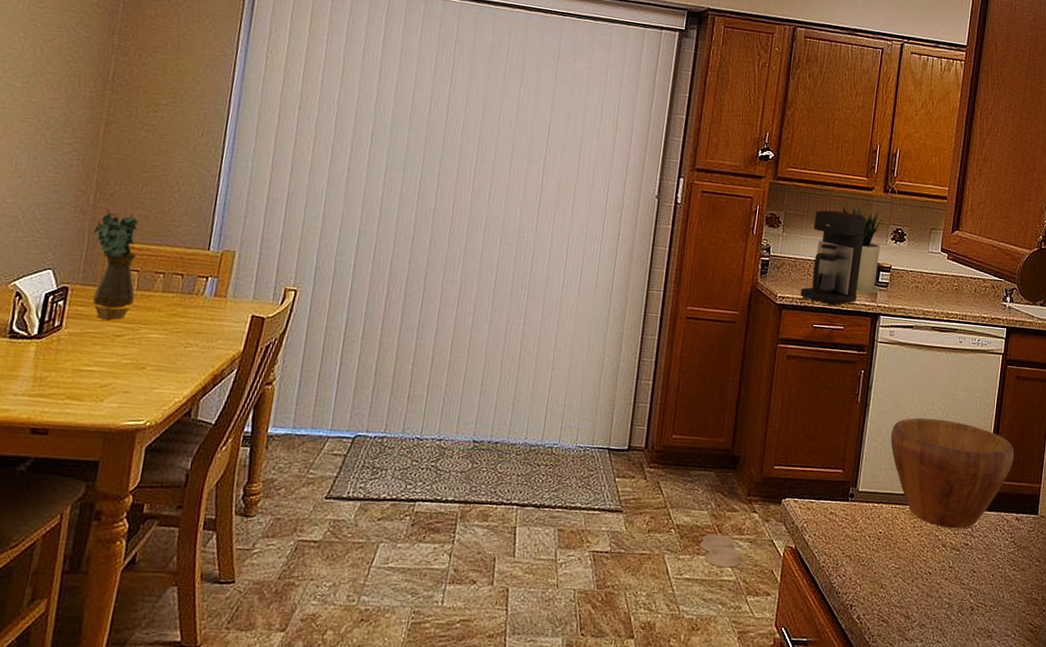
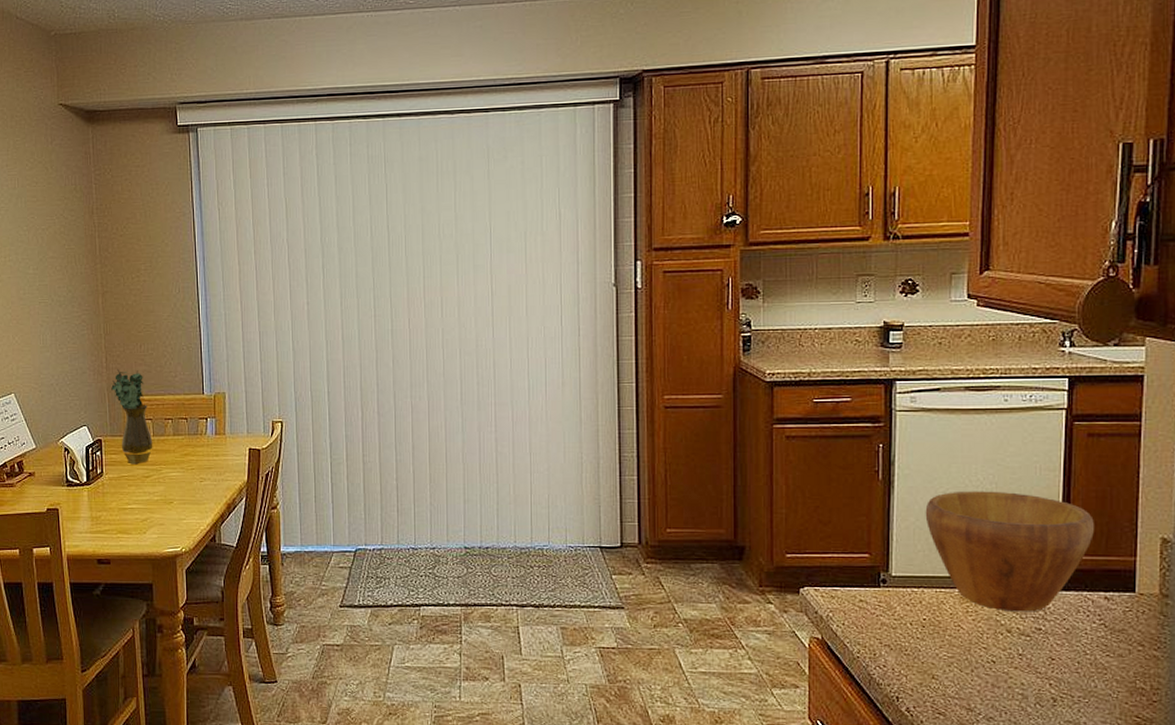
pet bowl: present [699,534,742,568] -> none [712,627,761,661]
coffee maker: present [800,210,867,305] -> none [793,269,866,375]
planter: present [842,206,884,295] -> none [833,262,892,360]

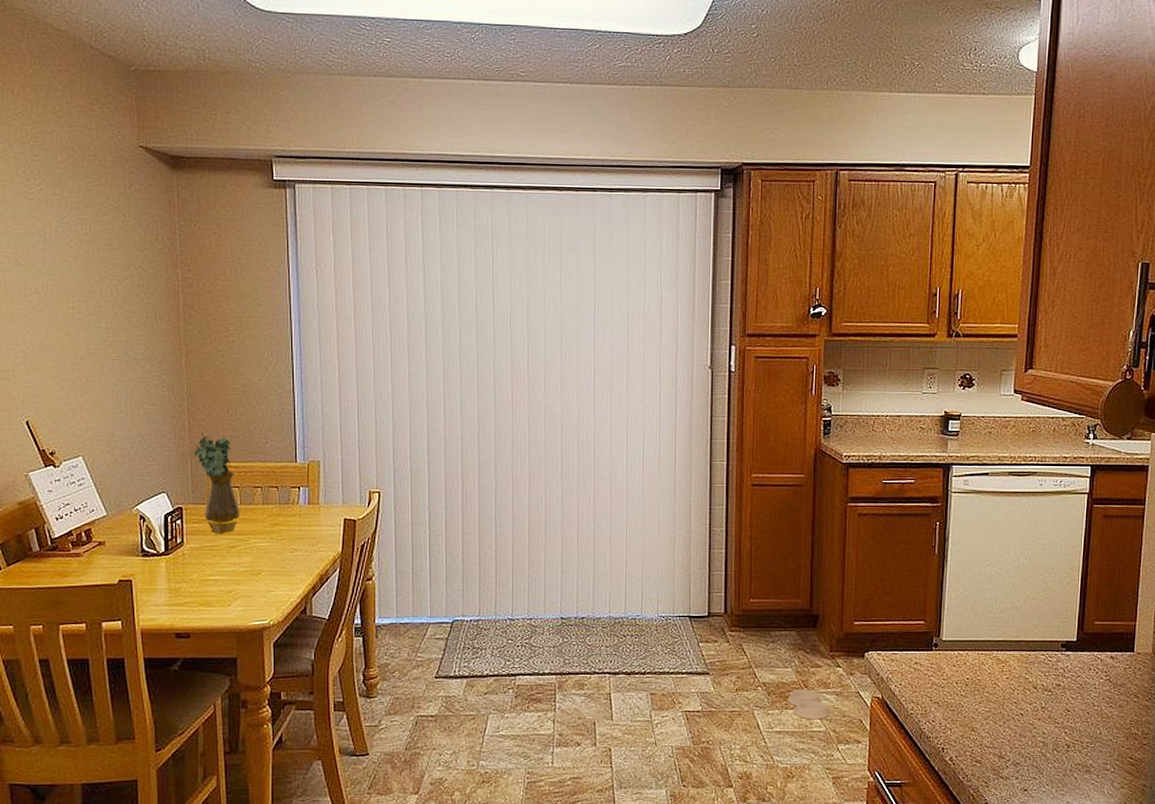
pet bowl: none [712,627,761,661] -> present [787,689,830,720]
bowl: present [925,491,1094,612] -> none [972,564,1105,671]

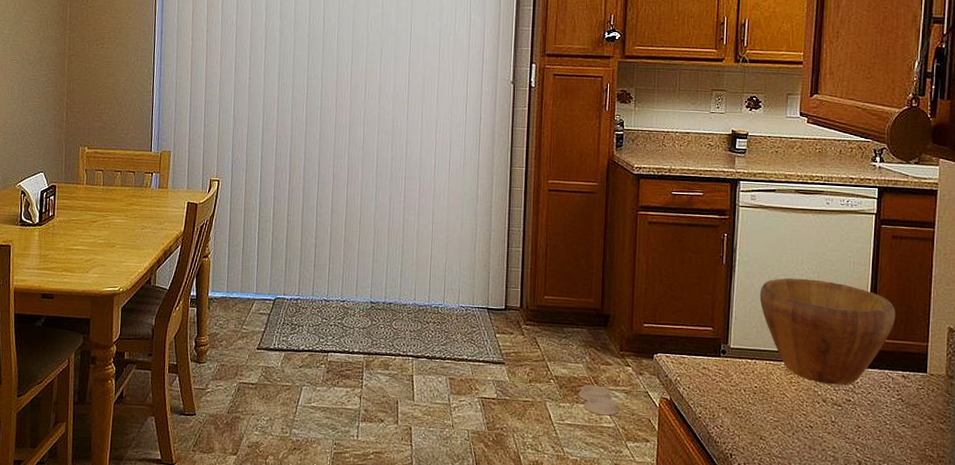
vase: present [194,433,240,533] -> none [69,123,102,209]
bowl: none [972,564,1105,671] -> present [759,278,895,385]

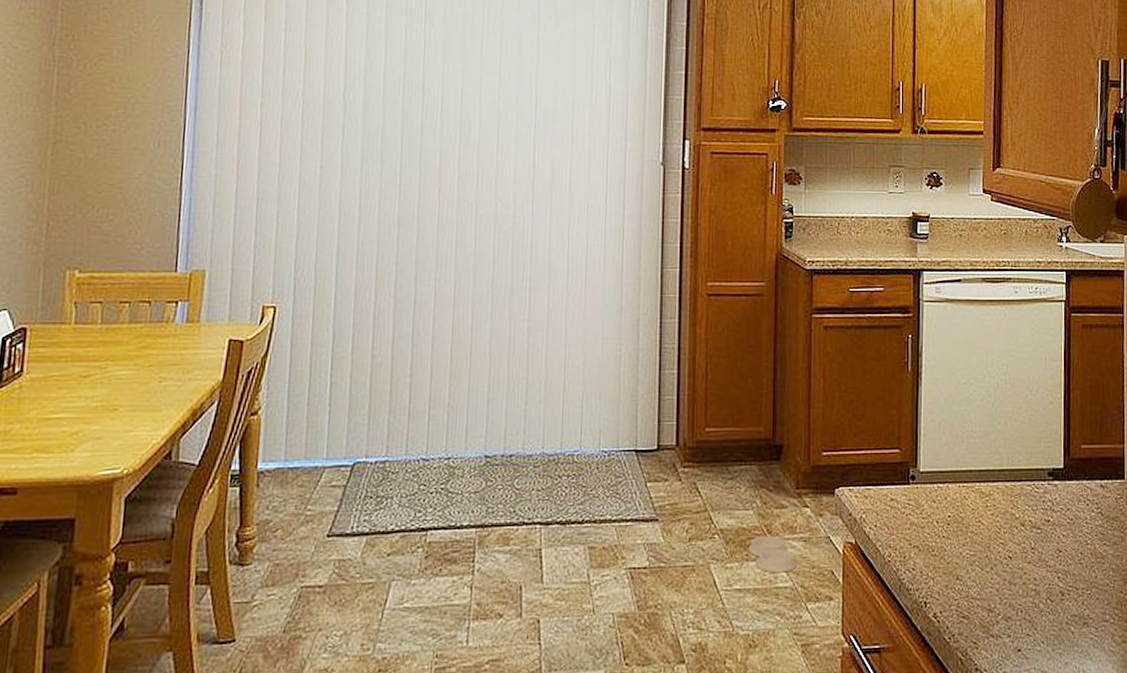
bowl: present [759,278,895,385] -> none [949,381,1090,504]

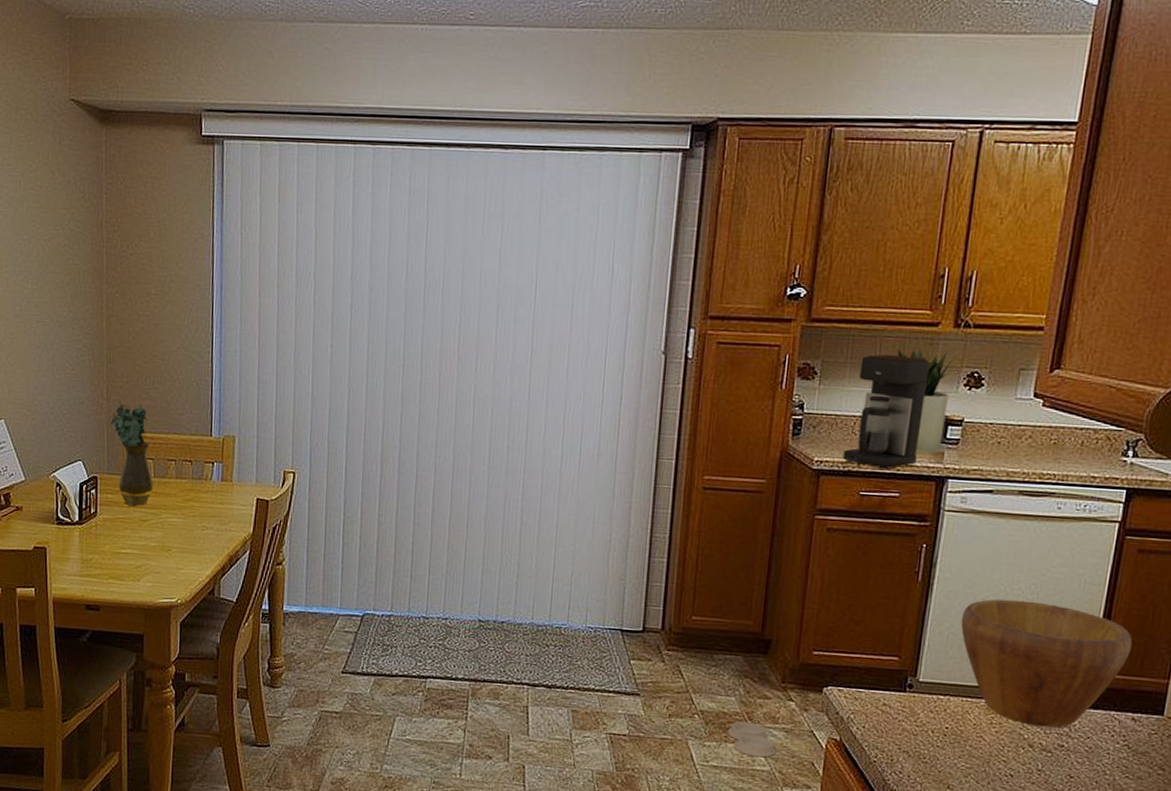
vase: none [50,237,100,359] -> present [111,401,153,506]
coffee maker: none [831,159,897,264] -> present [842,354,931,468]
planter: none [868,153,920,250] -> present [897,348,955,455]
bowl: none [949,381,1090,504] -> present [960,599,1132,728]

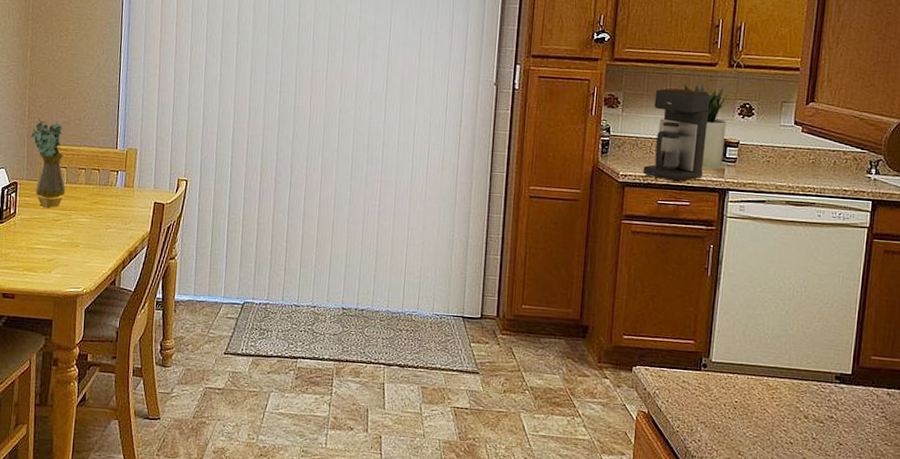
pet bowl: present [727,721,776,758] -> none [553,396,595,428]
bowl: present [960,599,1132,728] -> none [744,291,884,401]

